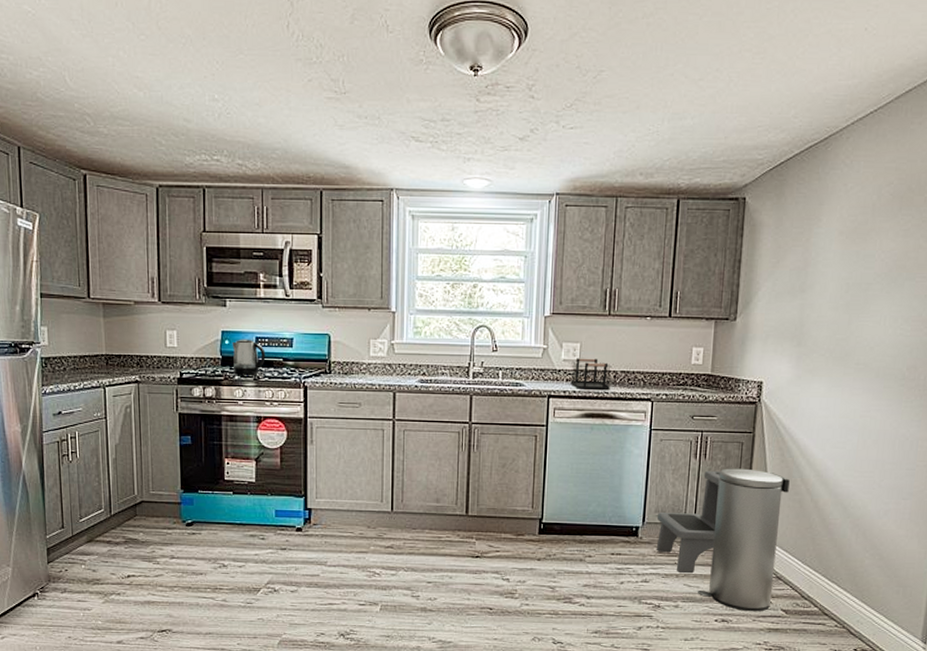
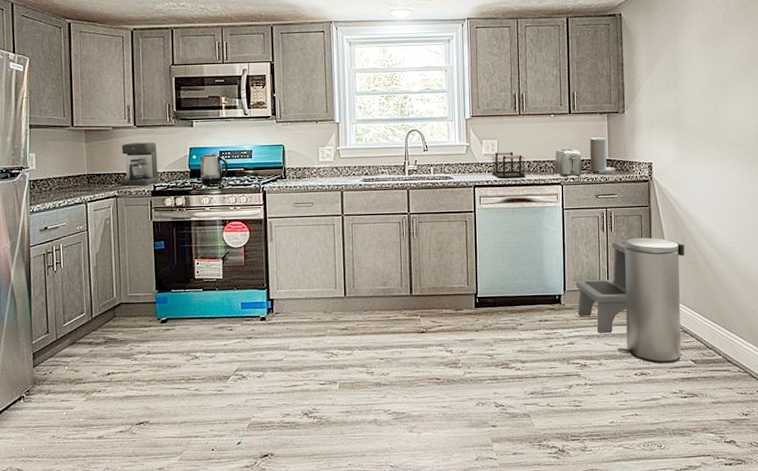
coffee maker: none [142,321,186,372] -> present [120,142,159,187]
toaster: none [645,358,679,394] -> present [554,148,582,177]
paper towel: none [681,347,719,392] -> present [585,137,616,174]

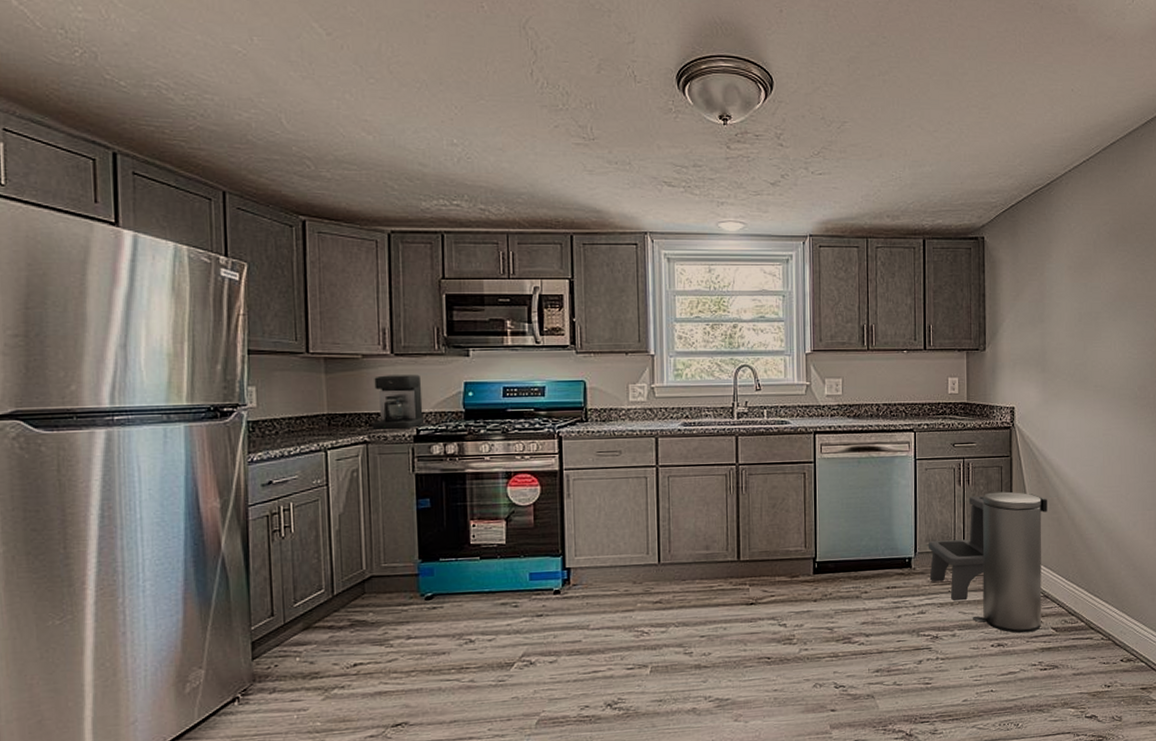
kettle: present [199,153,229,185] -> none [476,389,515,429]
dish rack: present [491,152,526,179] -> none [835,393,874,424]
toaster: present [554,148,582,177] -> none [907,389,937,423]
paper towel: present [585,137,616,174] -> none [941,377,975,419]

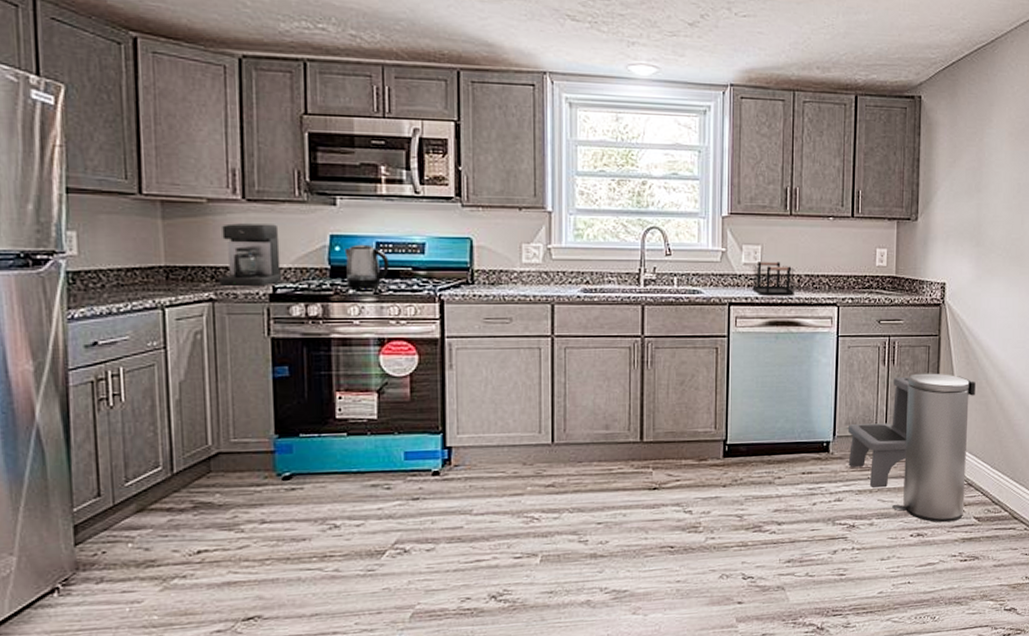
kettle: none [476,389,515,429] -> present [344,244,390,288]
dish rack: none [835,393,874,424] -> present [752,262,795,296]

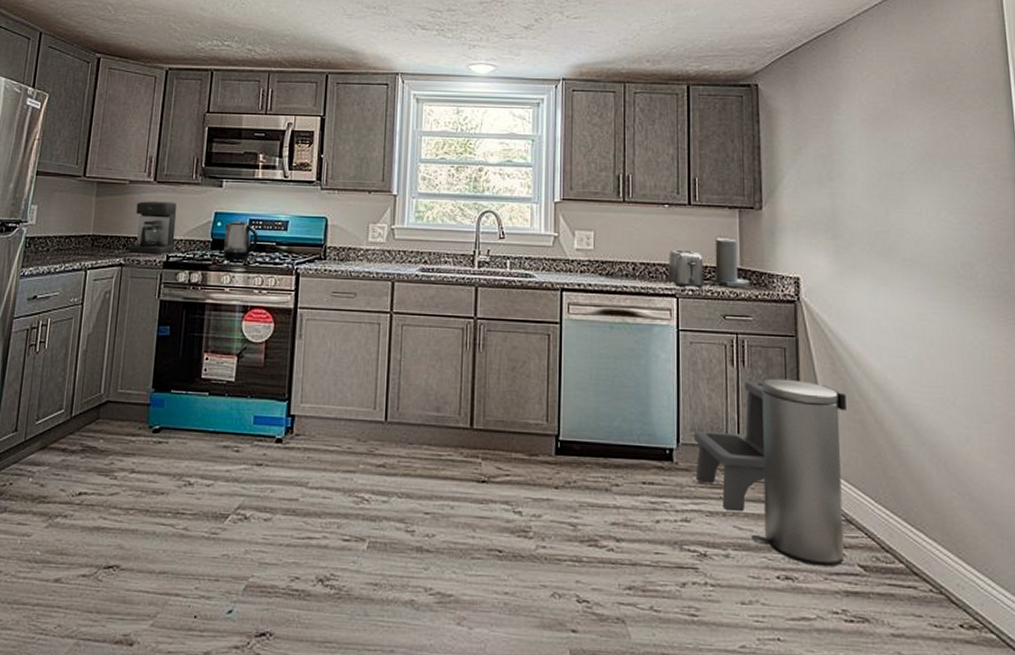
dish rack: present [752,262,795,296] -> none [585,247,629,285]
toaster: none [830,260,863,297] -> present [668,249,704,289]
paper towel: none [867,248,904,294] -> present [708,238,751,288]

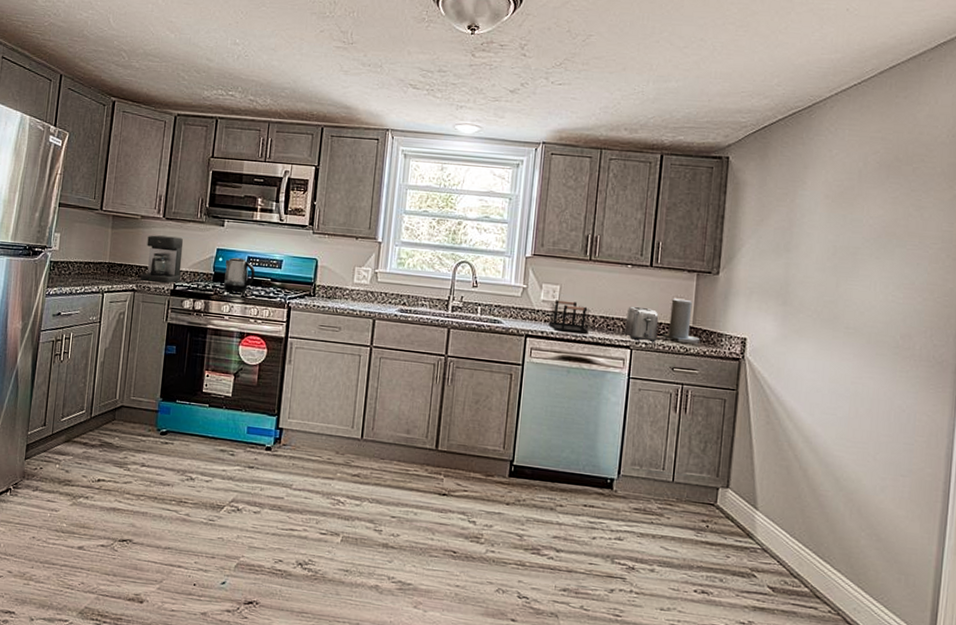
dish rack: none [585,247,629,285] -> present [548,300,590,335]
step stool: present [694,380,765,512] -> none [631,425,701,536]
pedal bin: present [751,378,847,567] -> none [676,425,776,586]

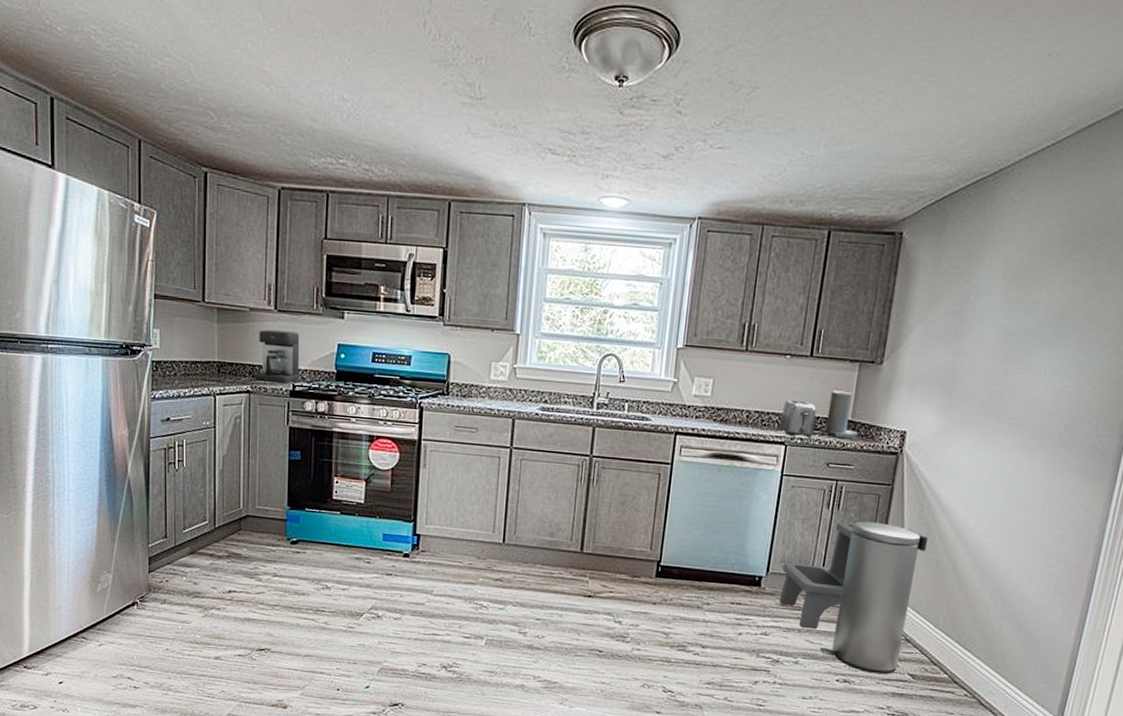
kettle: present [223,257,256,293] -> none [348,353,382,392]
dish rack: present [548,300,590,335] -> none [700,394,745,431]
step stool: none [631,425,701,536] -> present [778,522,854,630]
pedal bin: none [676,425,776,586] -> present [820,521,928,675]

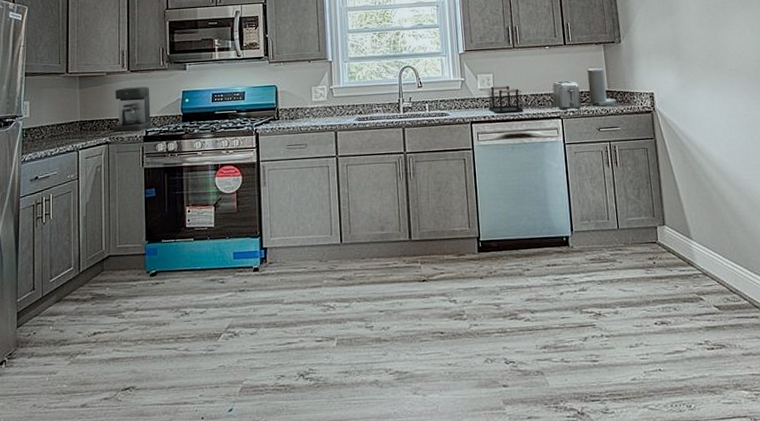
dish rack: none [700,394,745,431] -> present [487,85,524,114]
step stool: present [778,522,854,630] -> none [584,176,640,278]
pedal bin: present [820,521,928,675] -> none [631,171,704,311]

